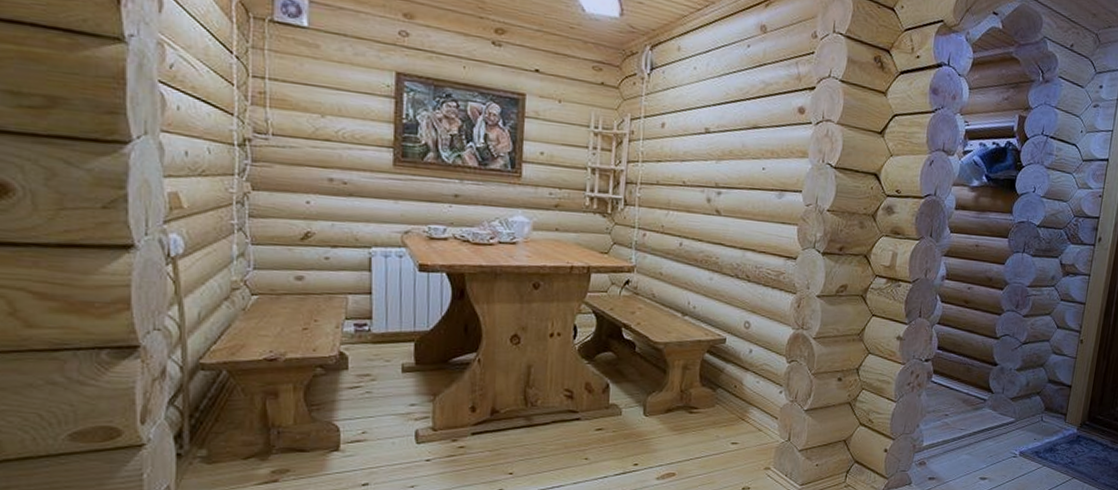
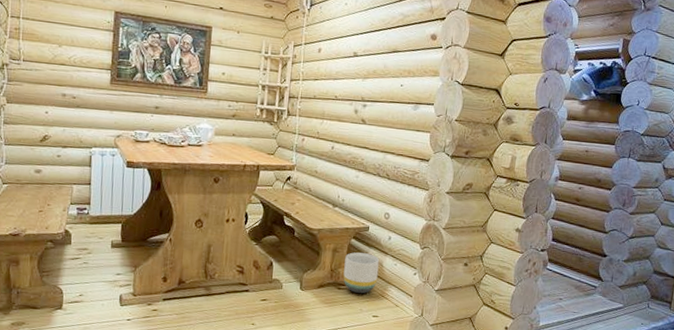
planter: none [695,369,739,418] -> present [343,252,380,294]

